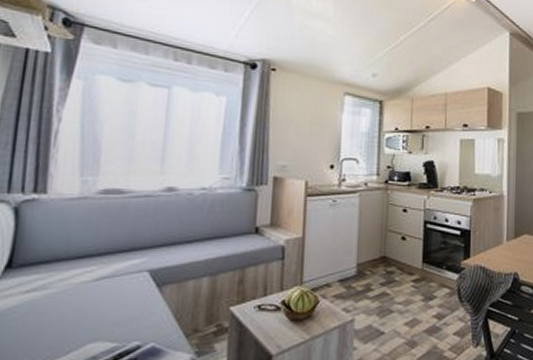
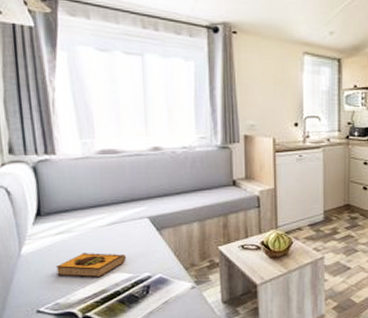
hardback book: none [17,316,112,349] -> present [56,253,126,278]

